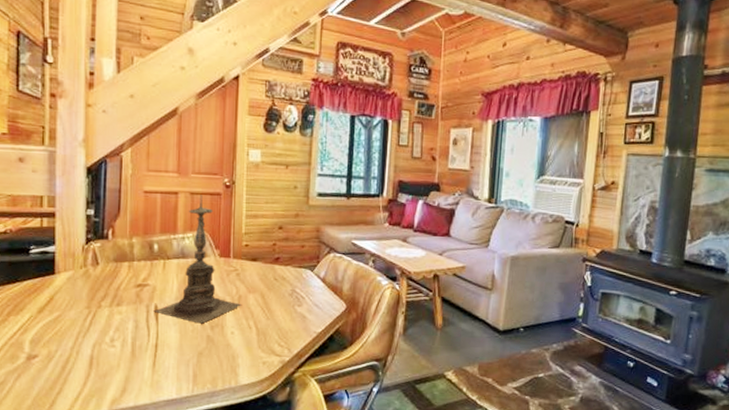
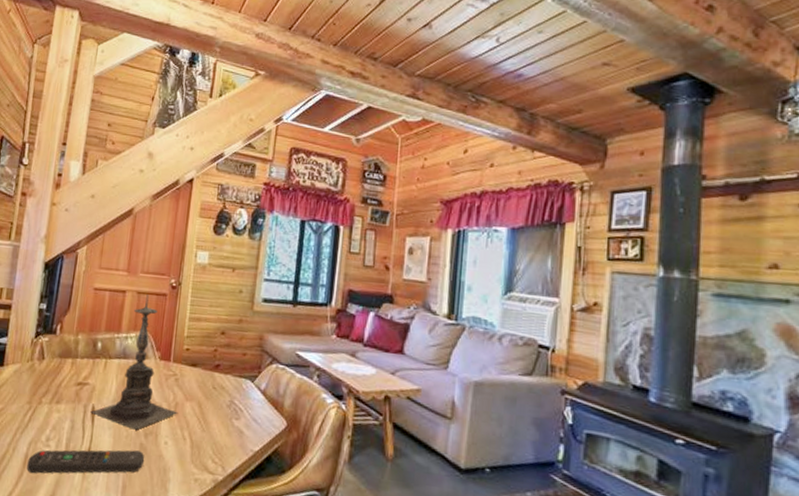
remote control: none [94,342,212,373] -> present [27,450,144,474]

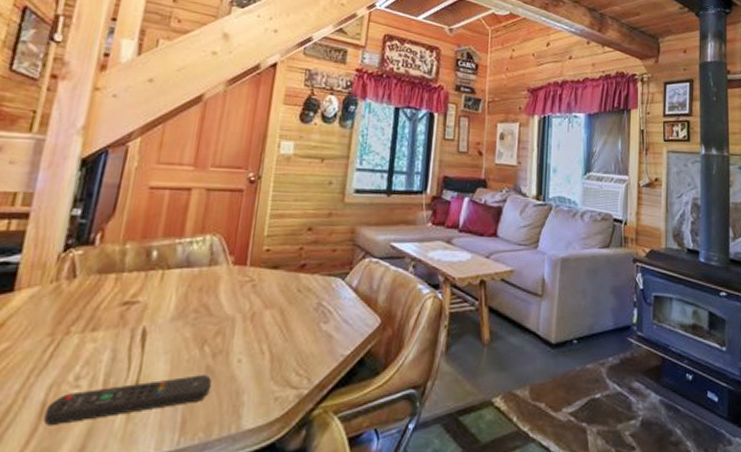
candle holder: present [90,294,179,430] -> none [140,191,256,351]

